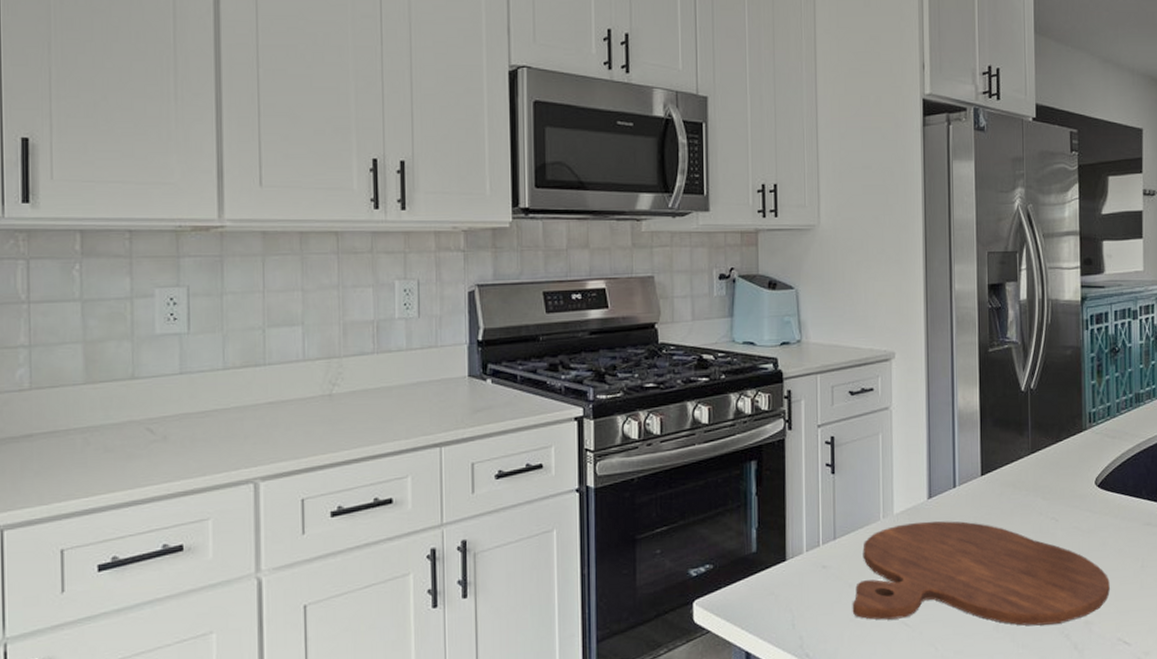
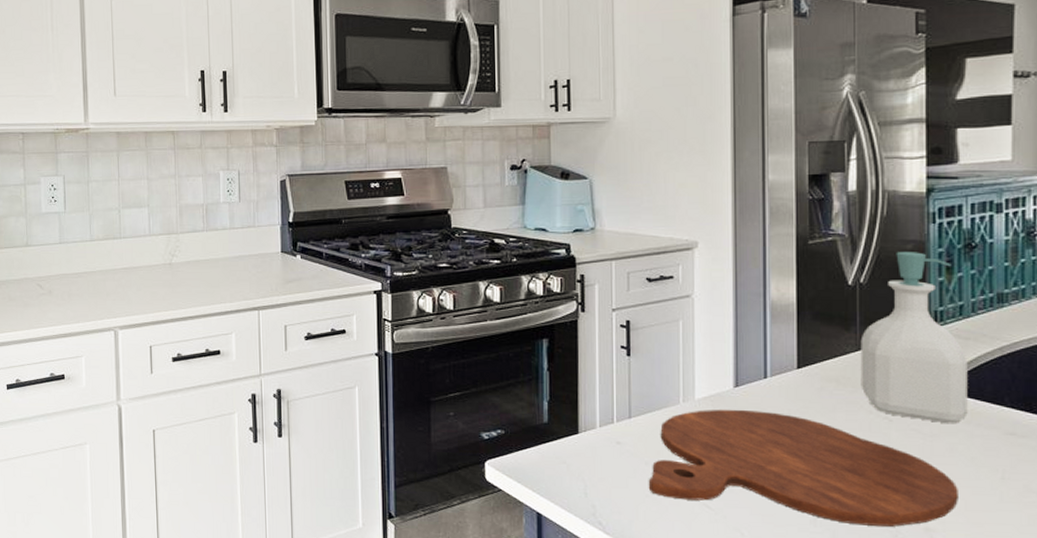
soap bottle: none [1032,357,1115,520] -> present [860,252,968,424]

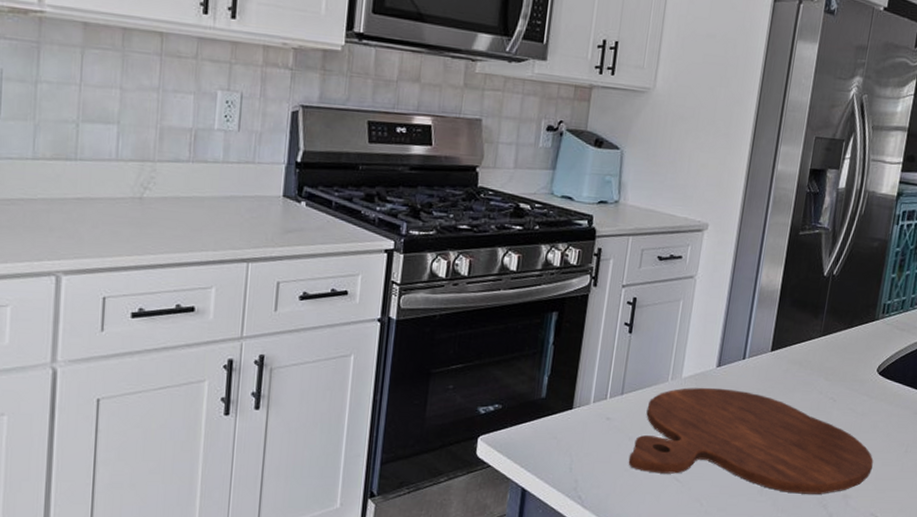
soap bottle: present [860,252,968,424] -> none [817,248,903,405]

